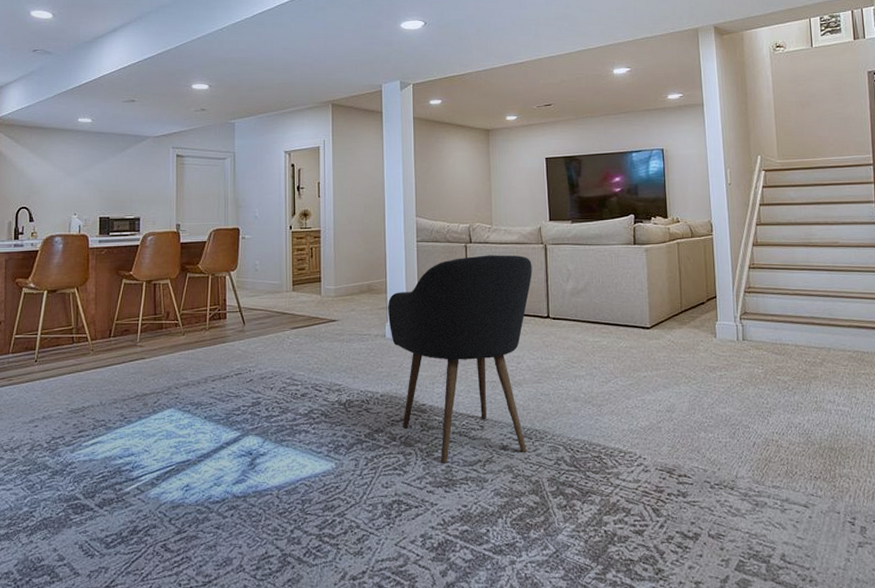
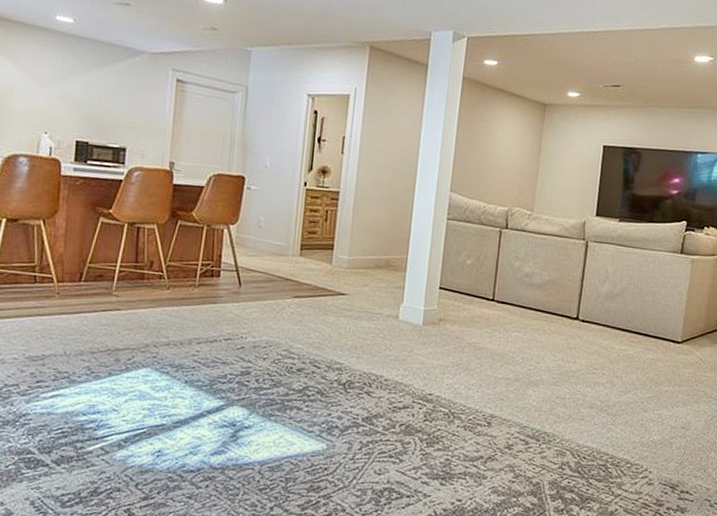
armchair: present [387,255,532,463] -> none [404,243,570,456]

